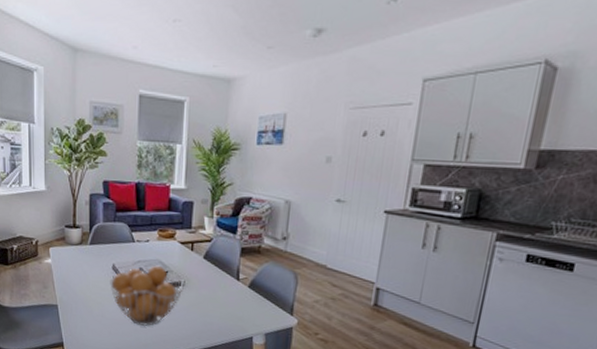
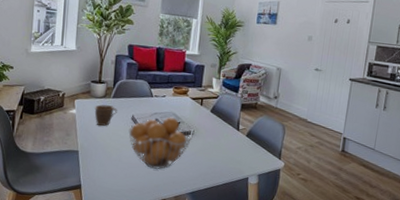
mug: none [71,252,96,277] -> present [94,104,117,126]

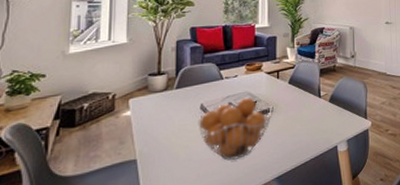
mug: present [94,104,117,126] -> none [154,98,182,124]

